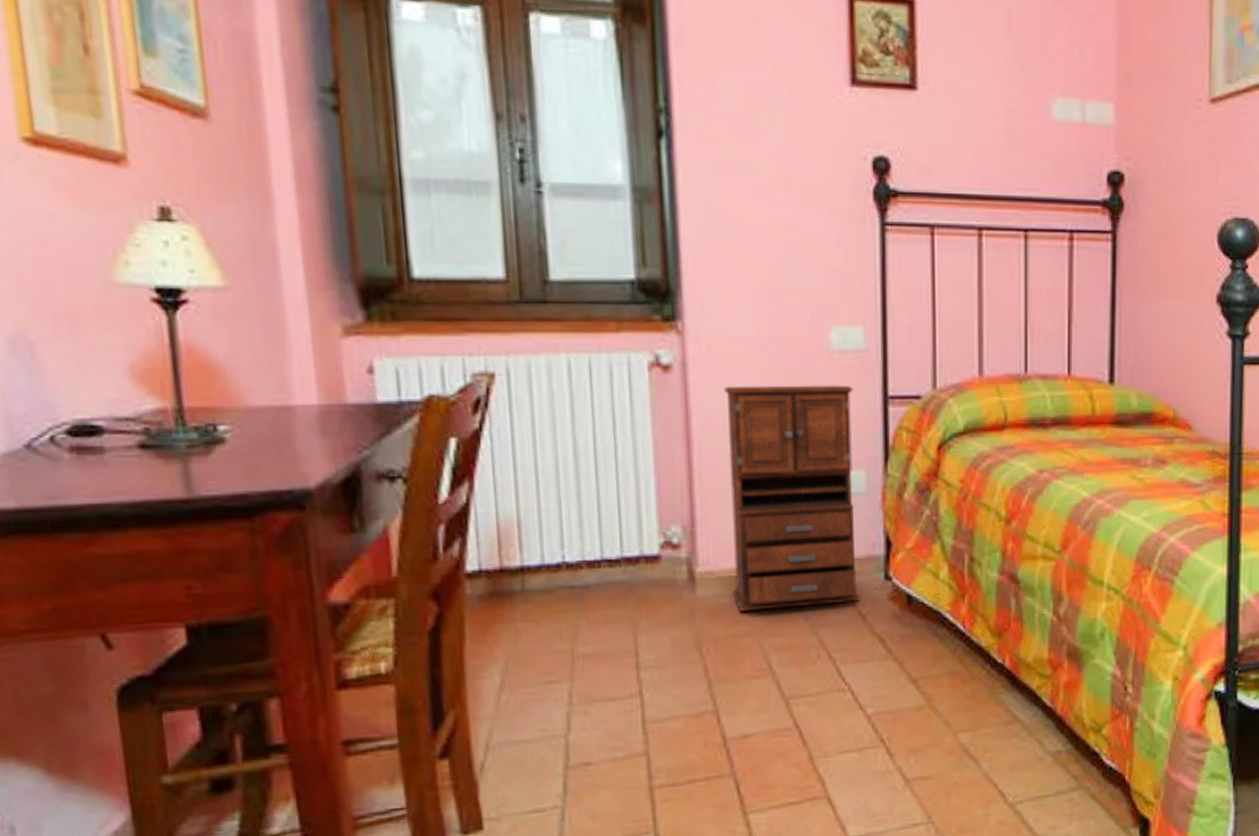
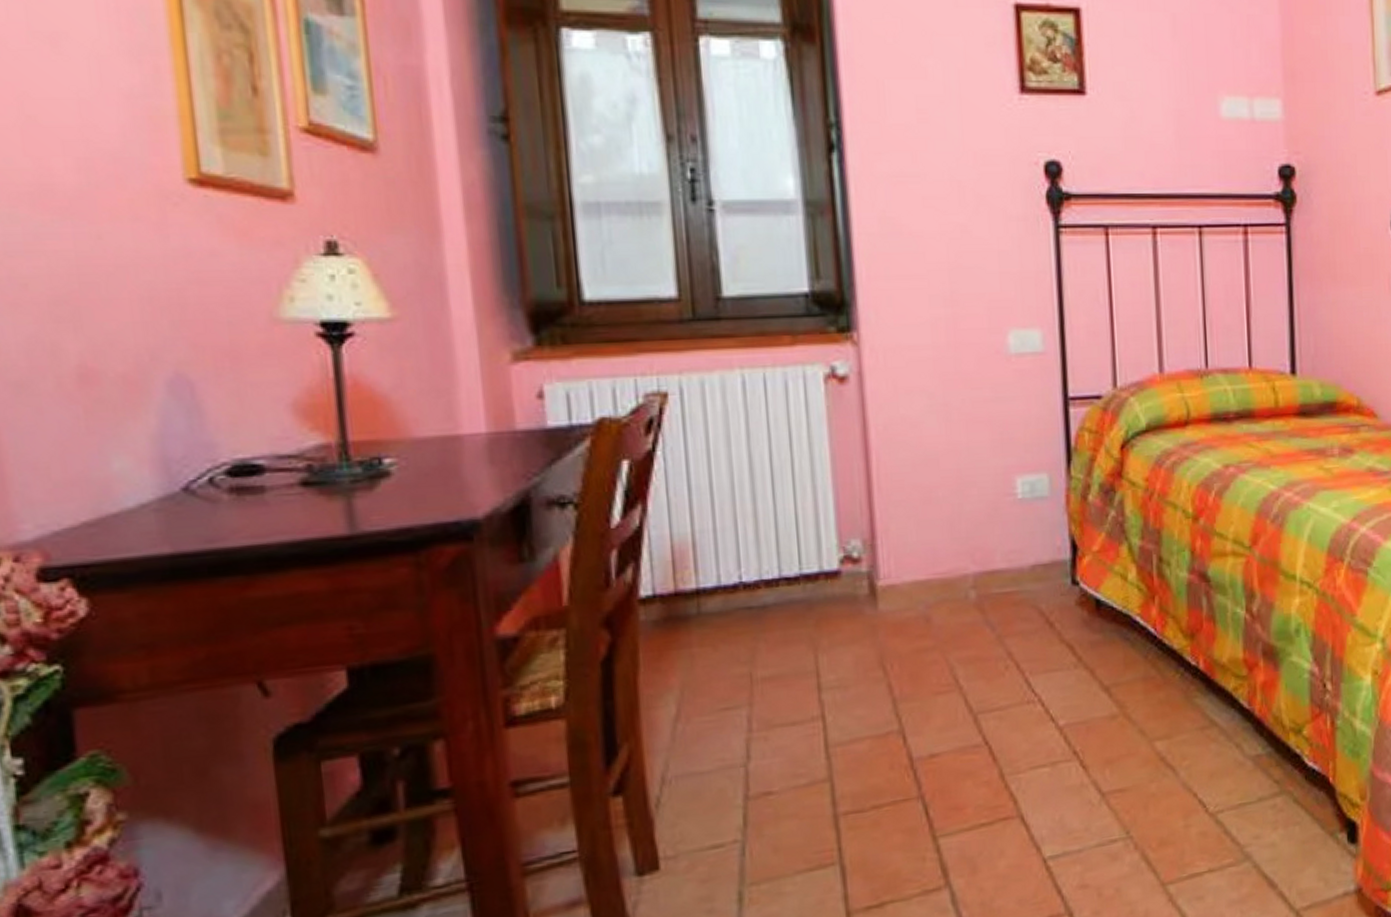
chest of drawers: present [724,385,861,611] -> none [902,388,1049,625]

